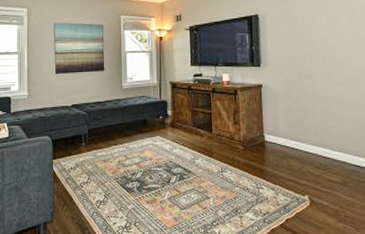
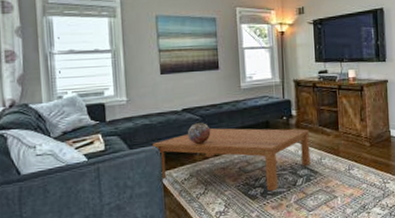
coffee table: none [46,124,184,187] -> present [152,128,311,192]
decorative sphere: none [75,118,95,137] -> present [187,123,211,144]

